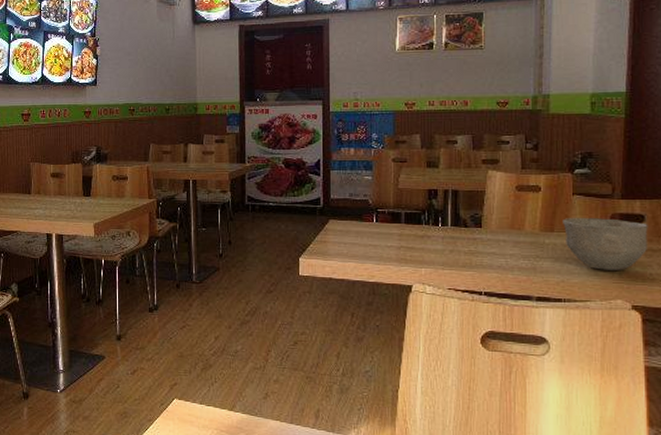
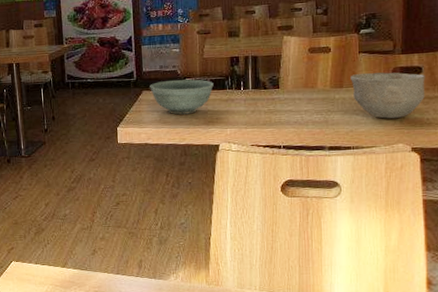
bowl: none [337,211,408,249] -> present [150,79,214,115]

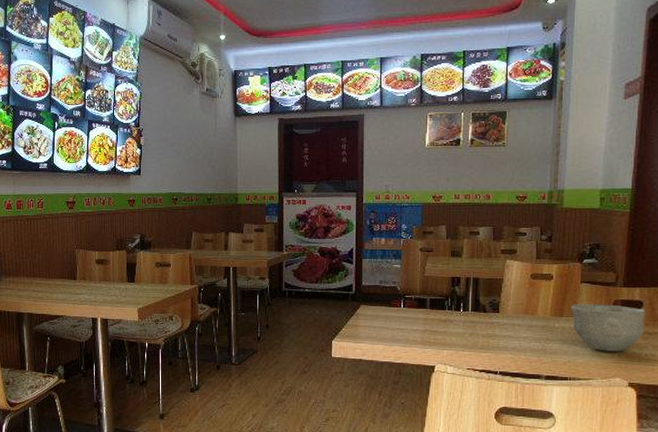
bowl: present [150,79,214,115] -> none [368,297,433,332]

